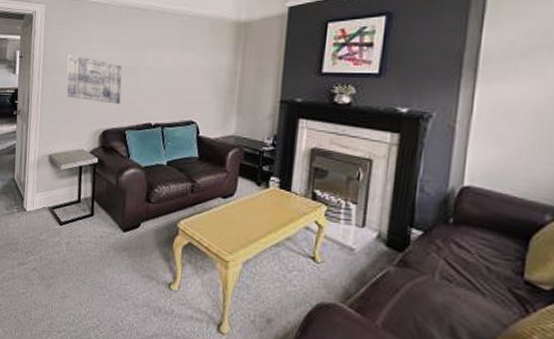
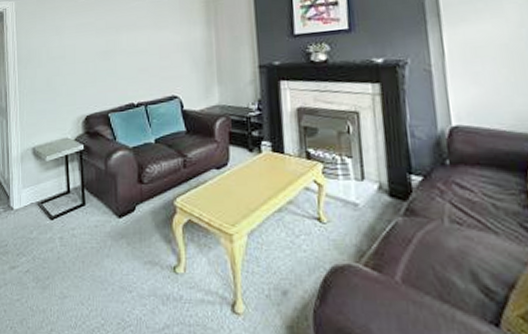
wall art: present [66,55,123,104] -> none [42,46,100,89]

